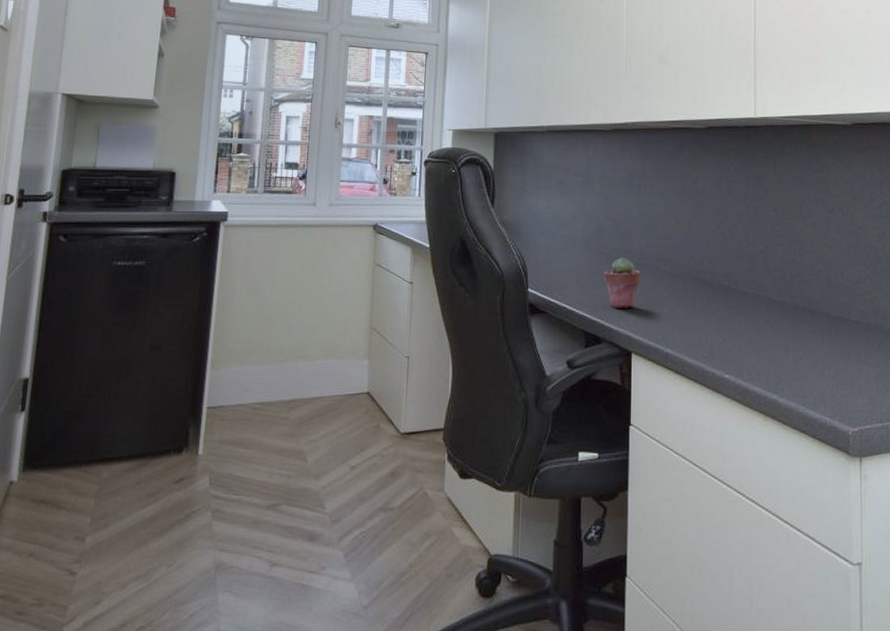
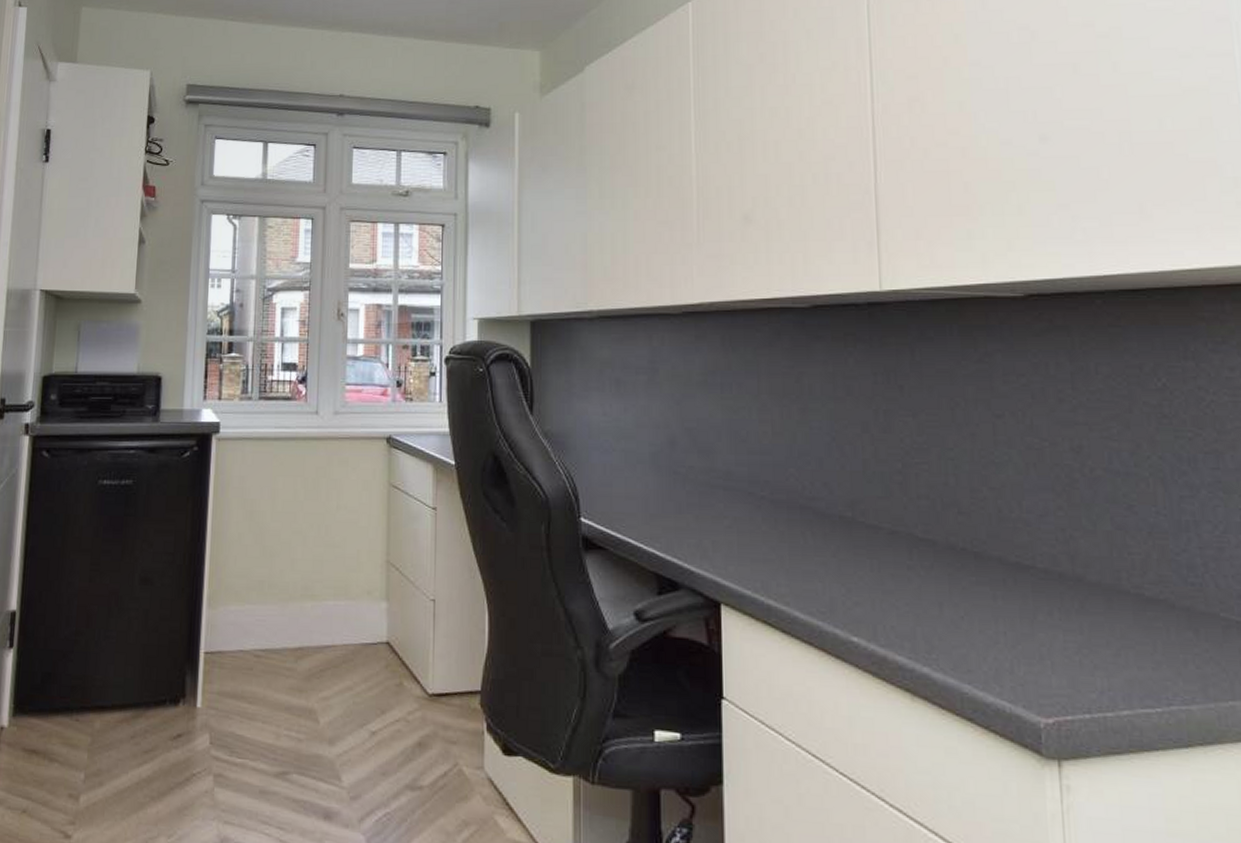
potted succulent: present [603,257,641,308] -> none [678,478,730,545]

